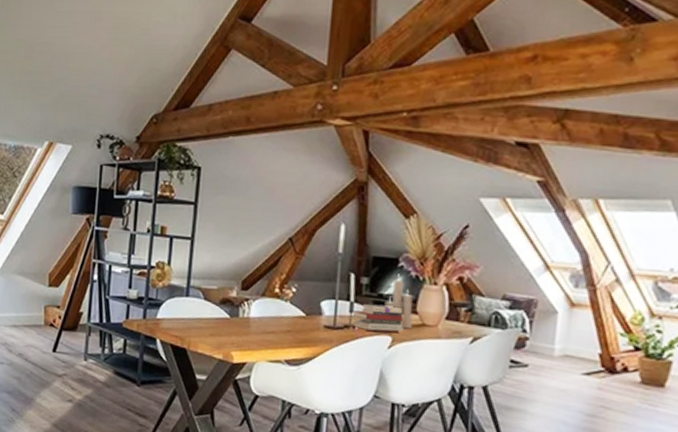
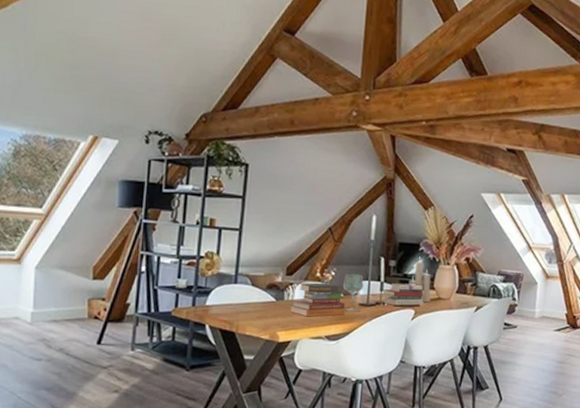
books: none [245,299,309,338] -> present [289,282,346,317]
wine glass: none [305,290,331,336] -> present [342,273,364,313]

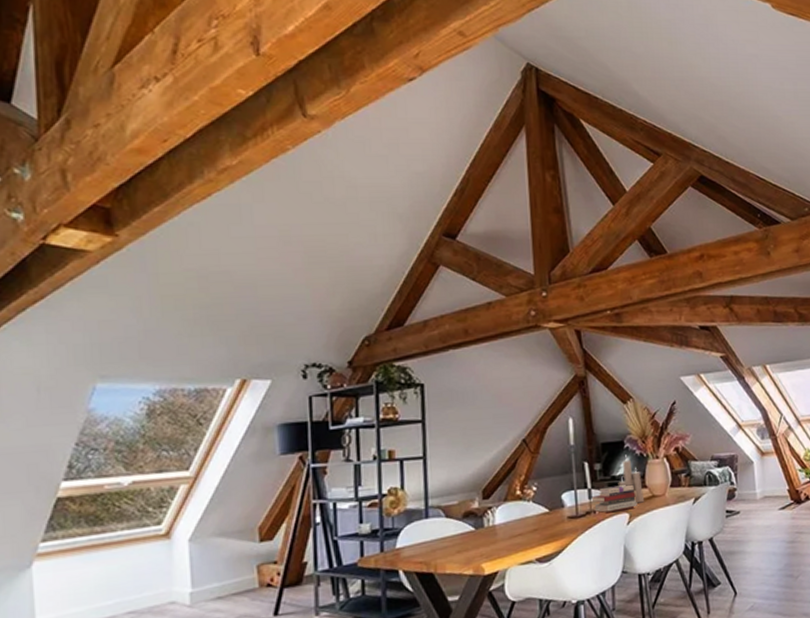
books: present [289,282,346,317] -> none [492,499,554,542]
wine glass: present [342,273,364,313] -> none [546,484,571,528]

